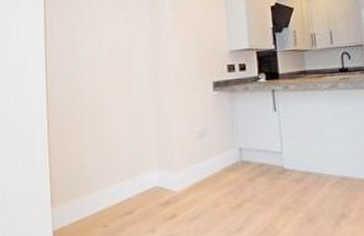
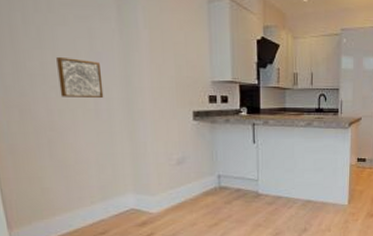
wall art: none [101,43,136,78] -> present [56,56,104,99]

